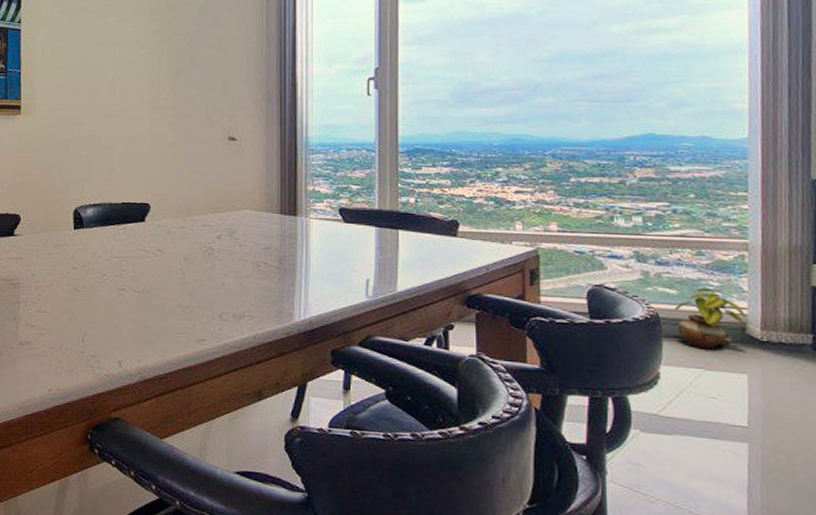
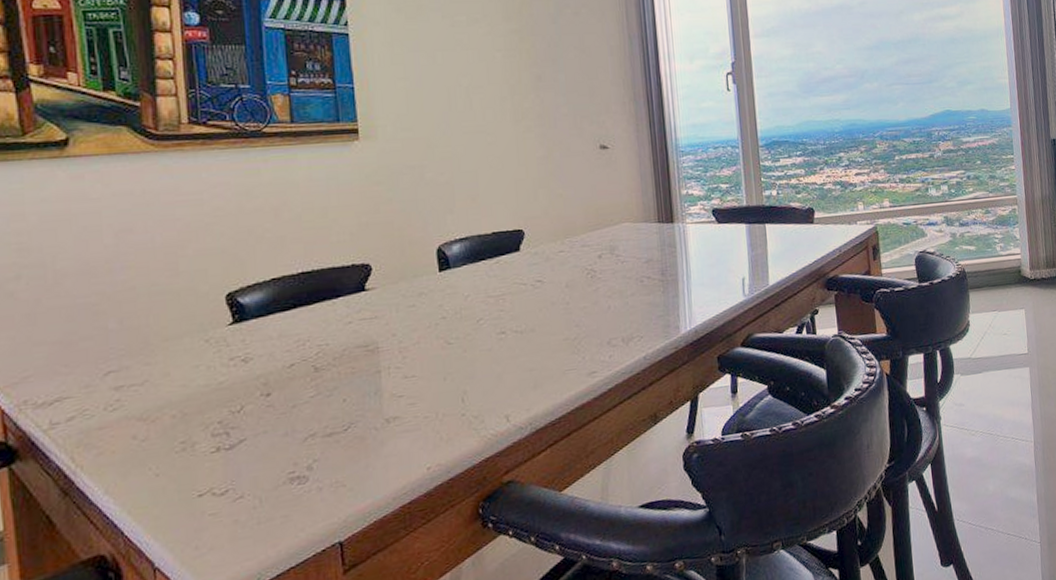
potted plant: present [675,287,746,350] -> none [975,240,1021,294]

